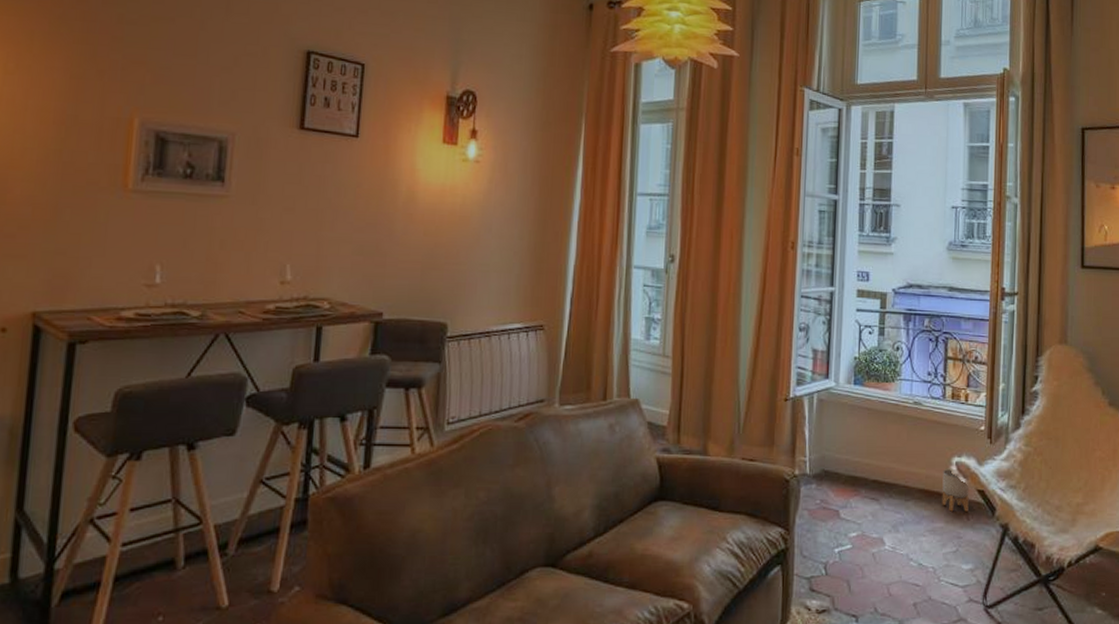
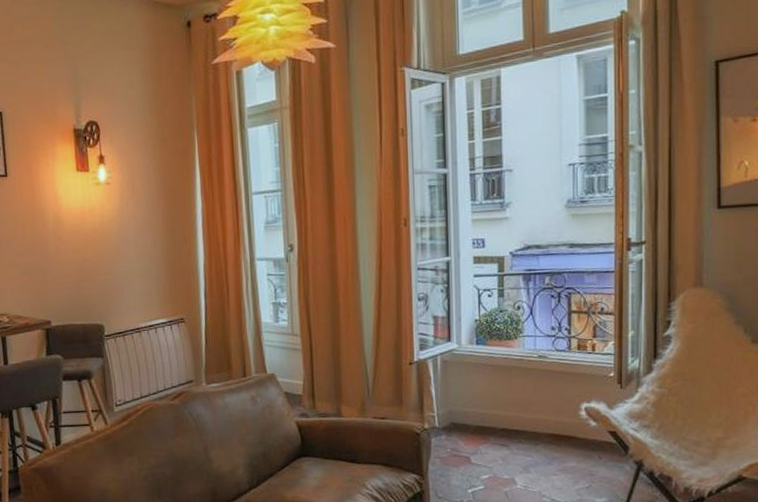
planter: present [942,469,969,512] -> none [572,414,600,452]

